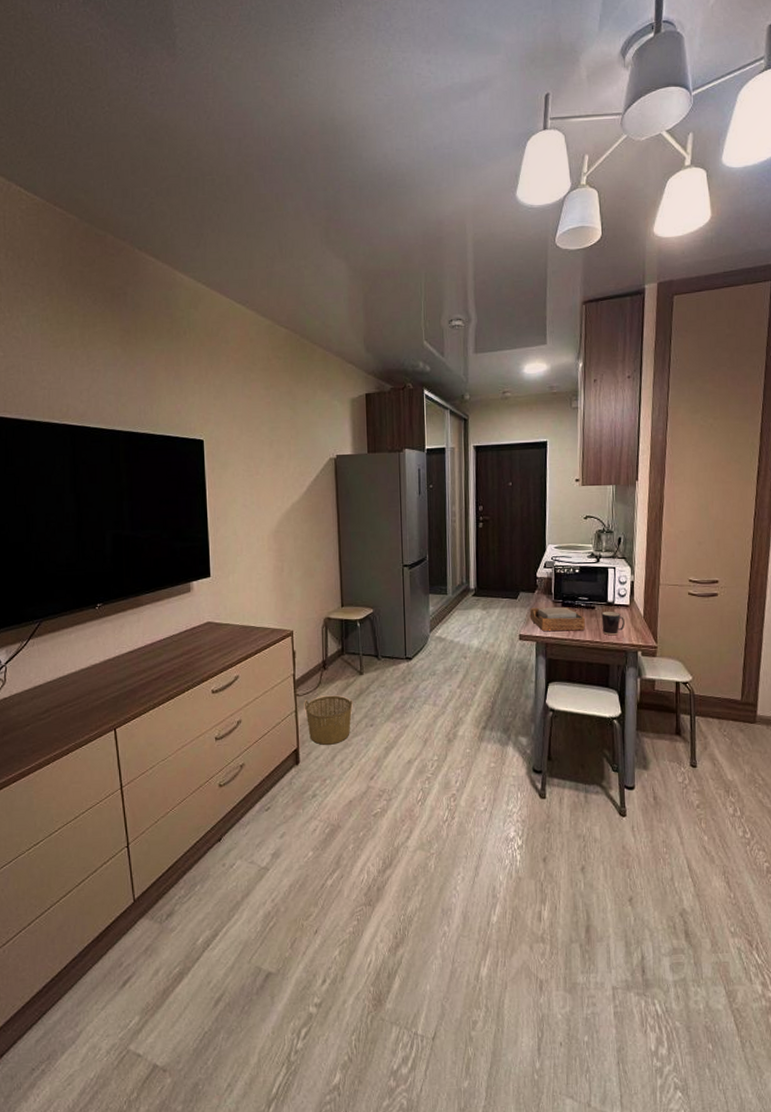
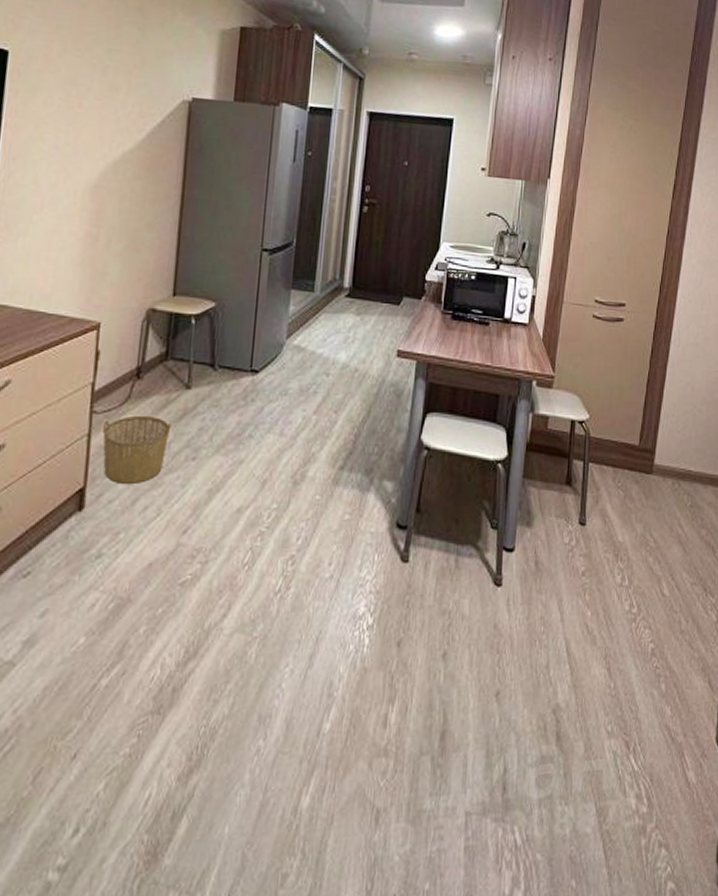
napkin holder: present [529,606,585,632] -> none [412,317,476,351]
mug: present [601,611,625,636] -> none [494,329,521,360]

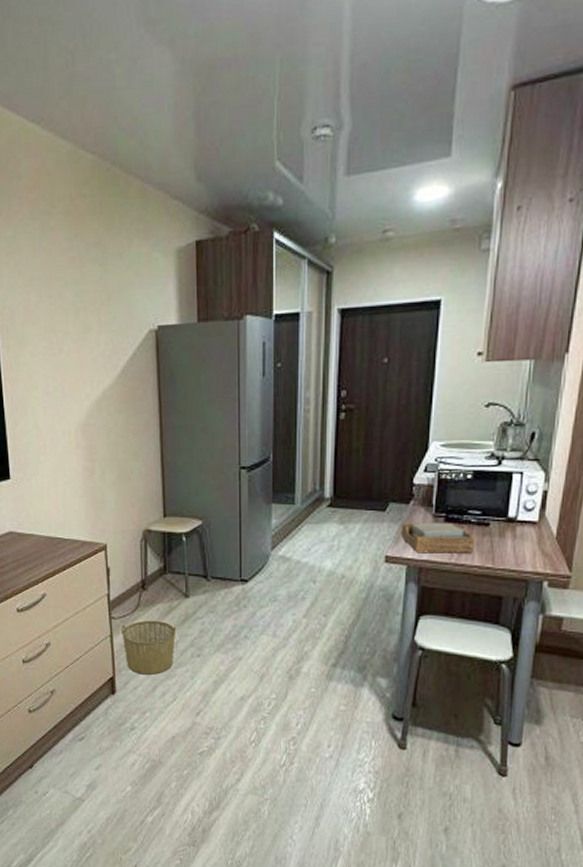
napkin holder: none [412,317,476,351] -> present [400,522,474,554]

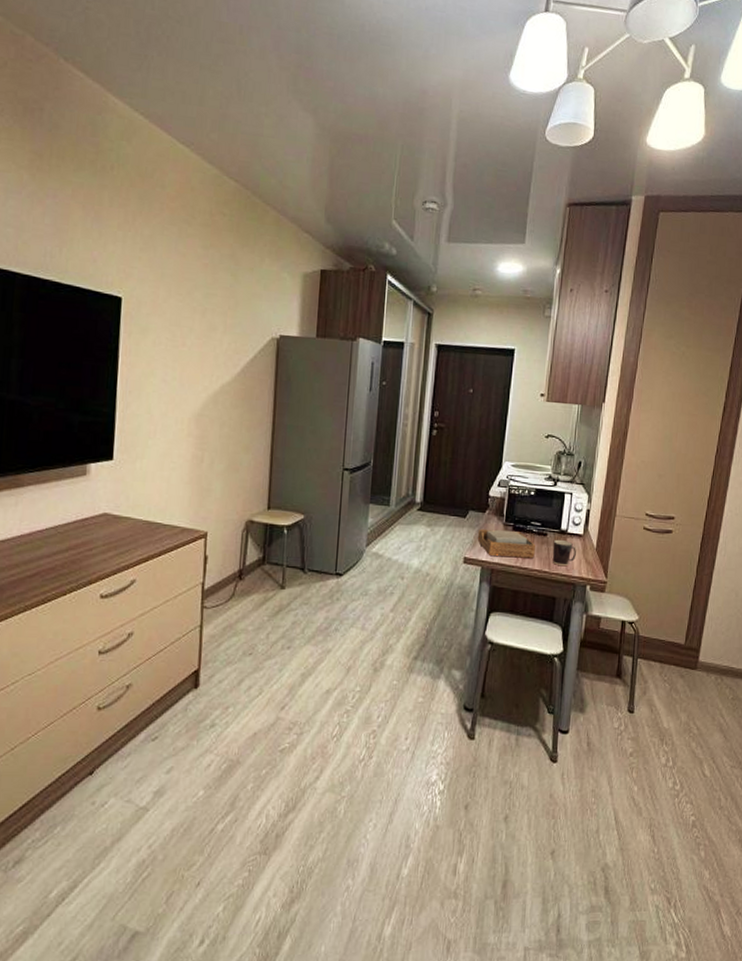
basket: present [121,620,177,675] -> none [212,610,270,667]
mug: none [496,529,529,561] -> present [552,539,576,567]

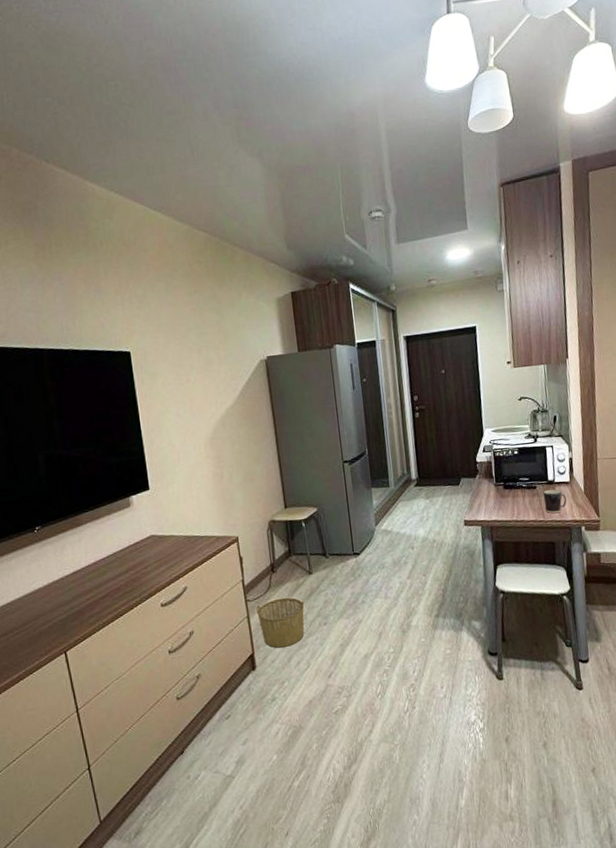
basket: none [212,610,270,667] -> present [256,597,305,648]
napkin holder: present [477,528,535,559] -> none [472,489,528,516]

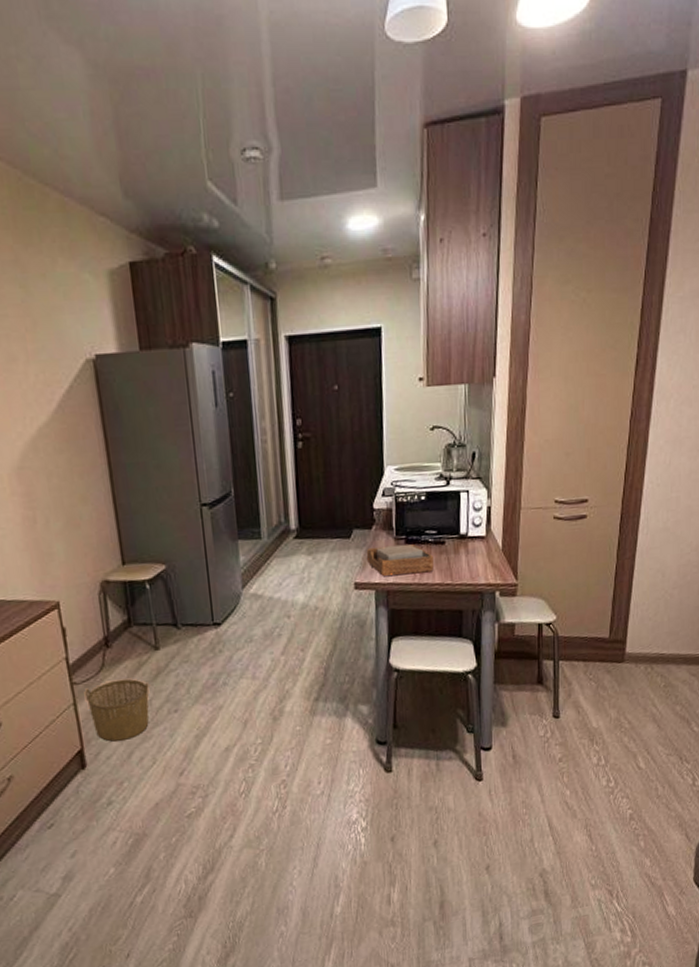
napkin holder: none [472,489,528,516] -> present [366,544,434,577]
mug: present [543,489,567,514] -> none [453,545,480,576]

